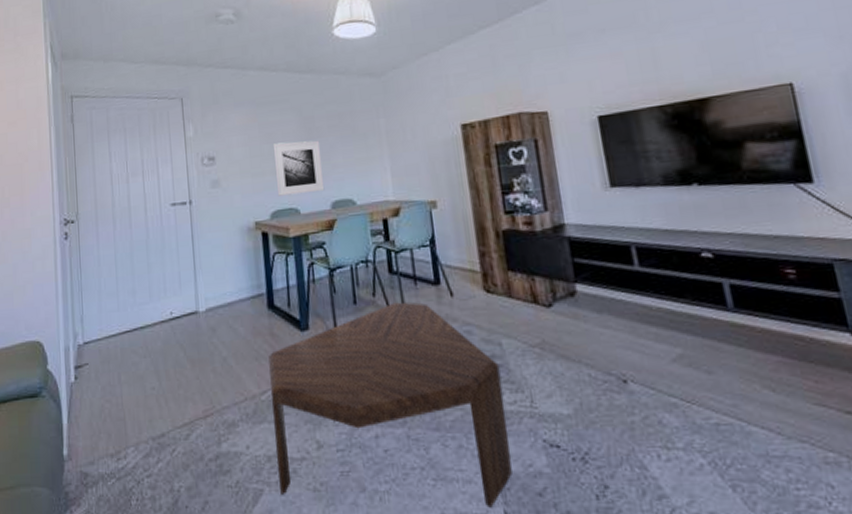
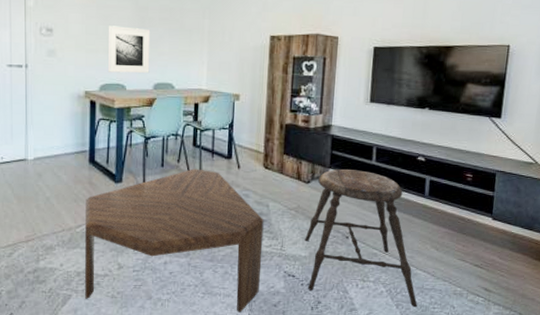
stool: none [562,281,768,490] -> present [305,169,417,308]

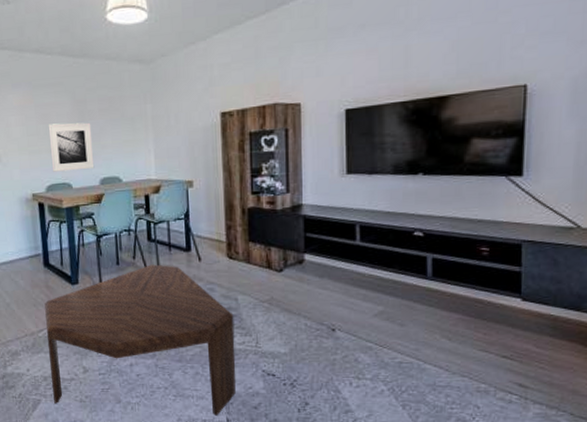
stool: present [305,169,417,308] -> none [283,253,429,408]

